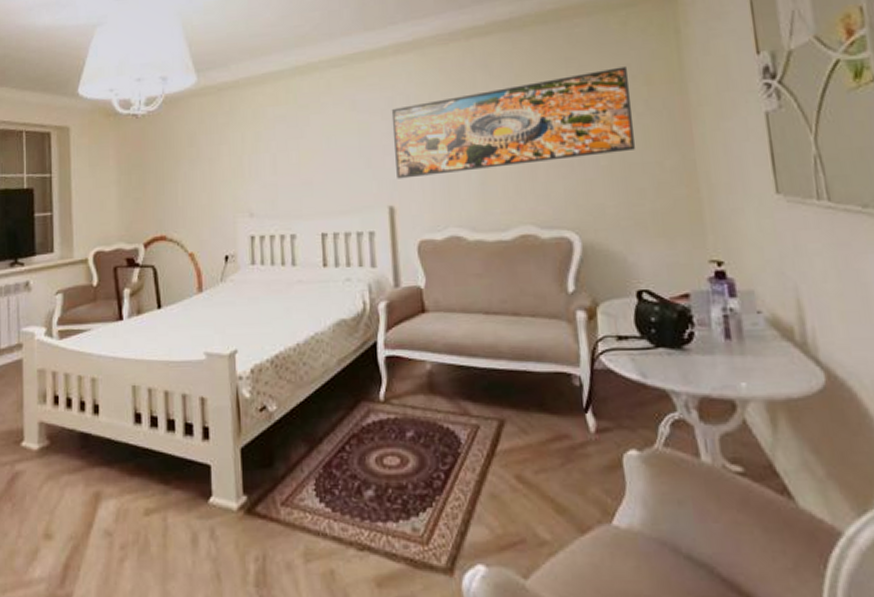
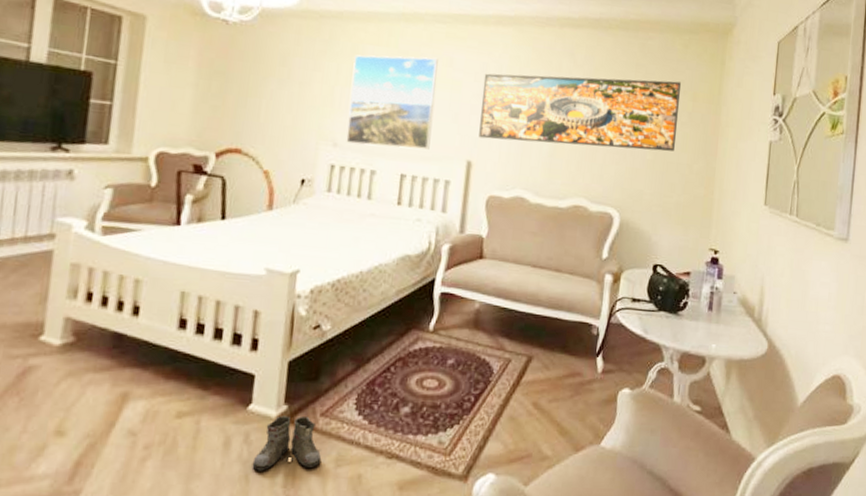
boots: none [221,507,290,569] -> present [252,416,322,471]
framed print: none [256,104,347,211] -> present [346,55,438,150]

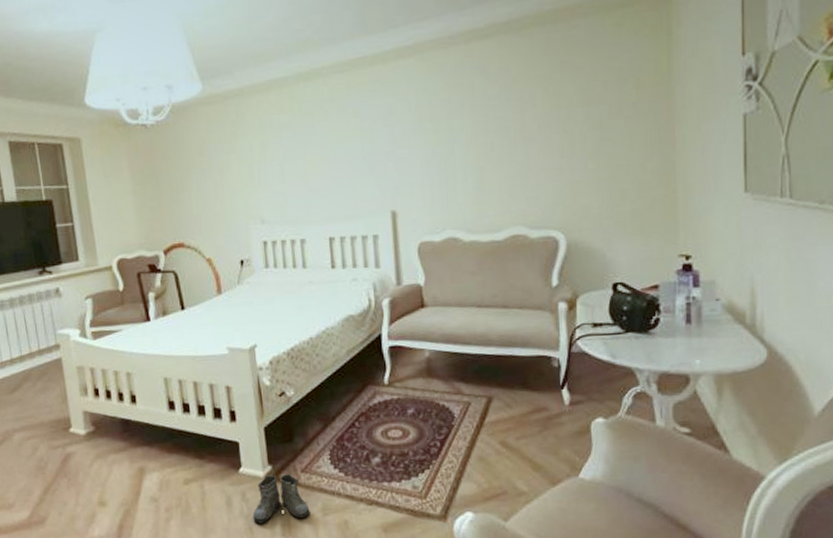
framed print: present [346,55,438,150] -> none [263,111,352,217]
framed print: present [479,73,681,152] -> none [393,69,620,185]

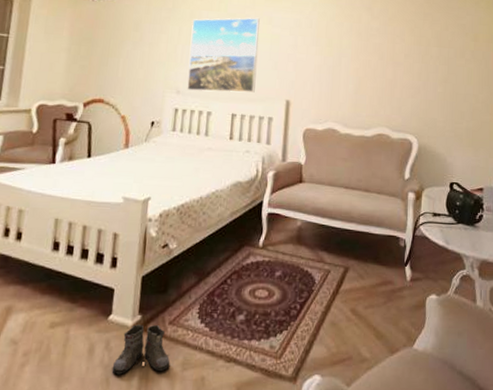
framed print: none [263,111,352,217] -> present [187,17,260,93]

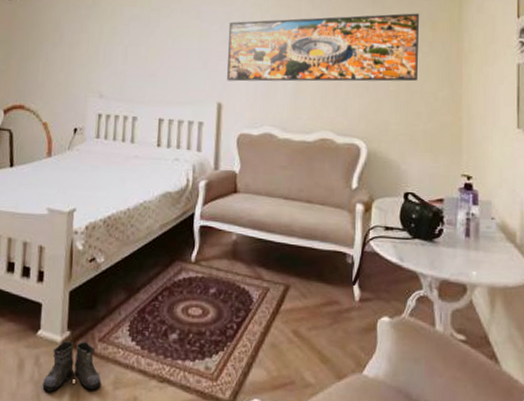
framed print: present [187,17,260,93] -> none [110,12,187,96]
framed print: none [295,25,463,85] -> present [227,13,419,82]

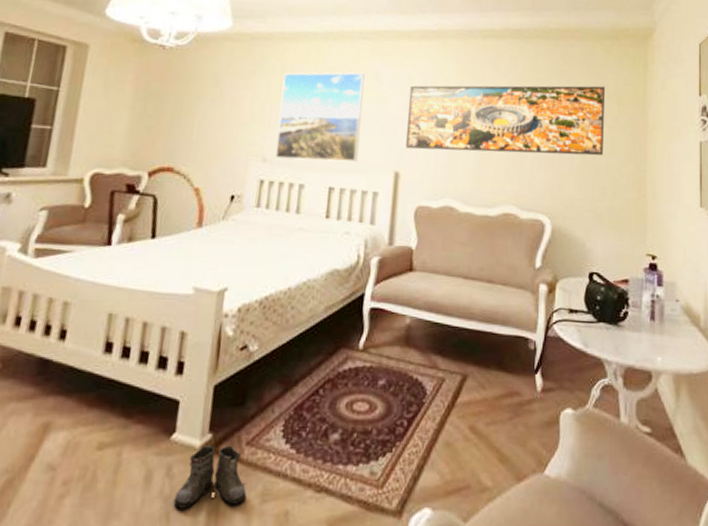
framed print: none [110,12,187,96] -> present [275,72,365,162]

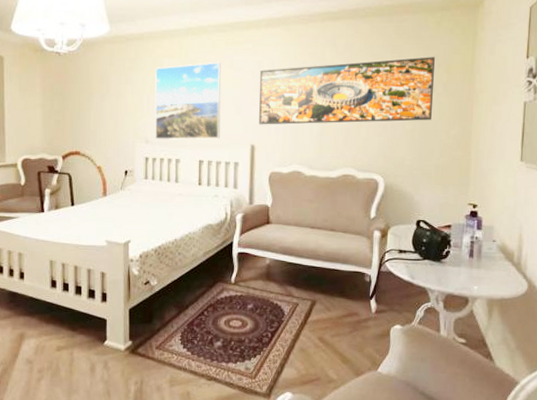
boots: present [173,445,247,509] -> none [111,349,160,389]

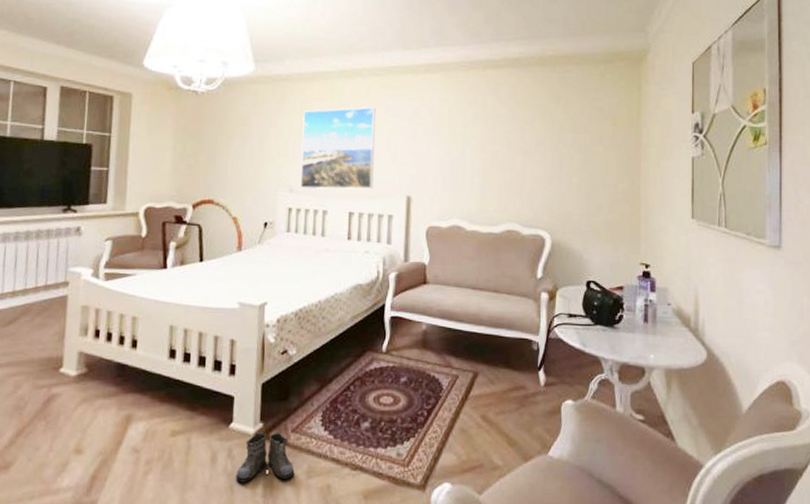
boots: none [111,349,160,389] -> present [236,432,295,483]
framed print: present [259,57,435,125] -> none [416,108,600,175]

